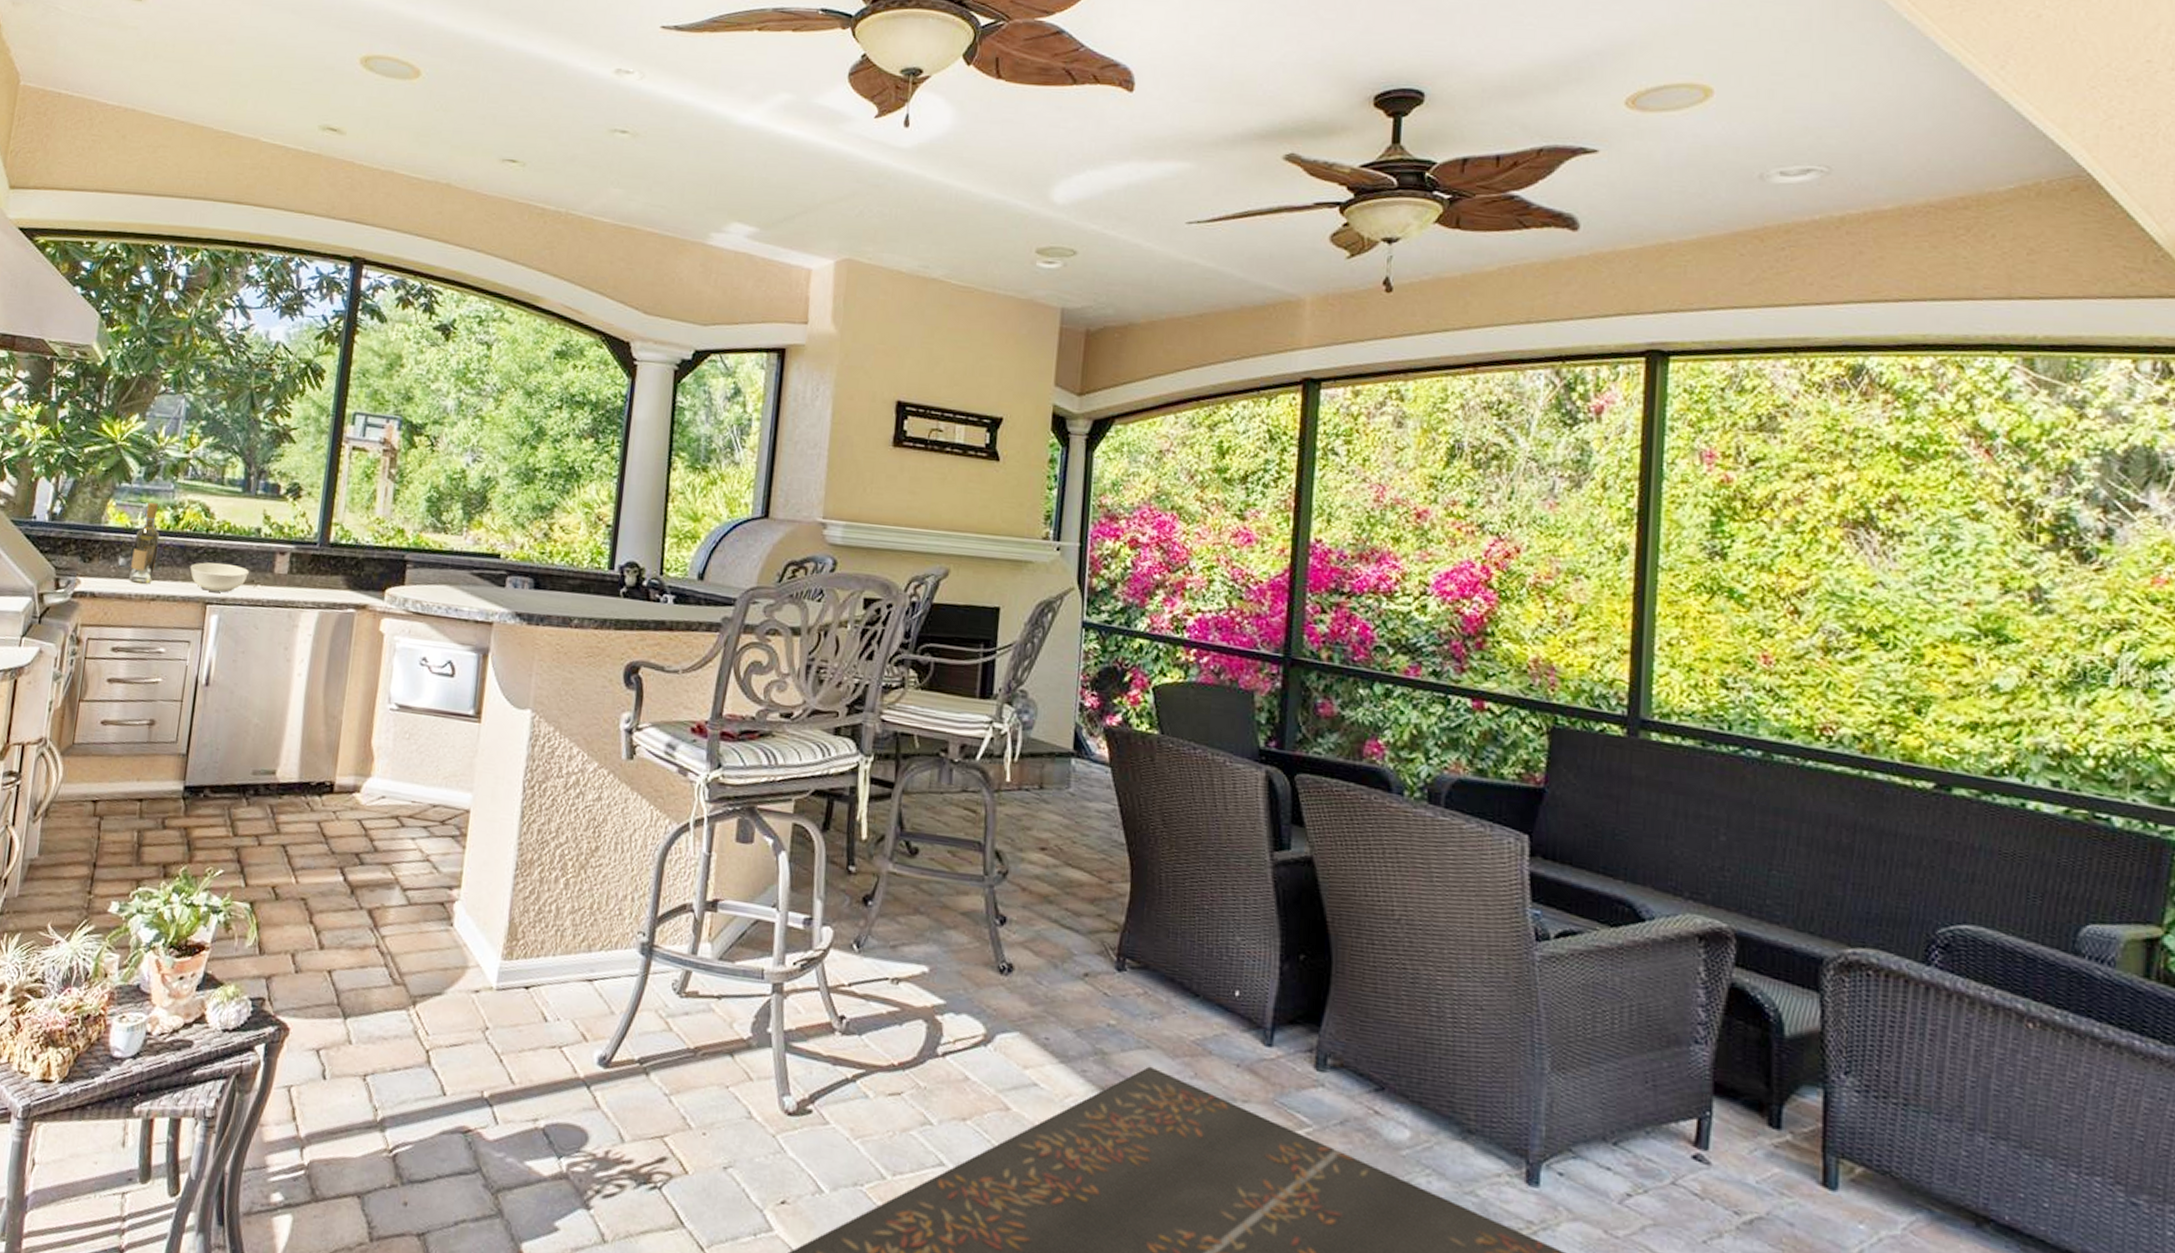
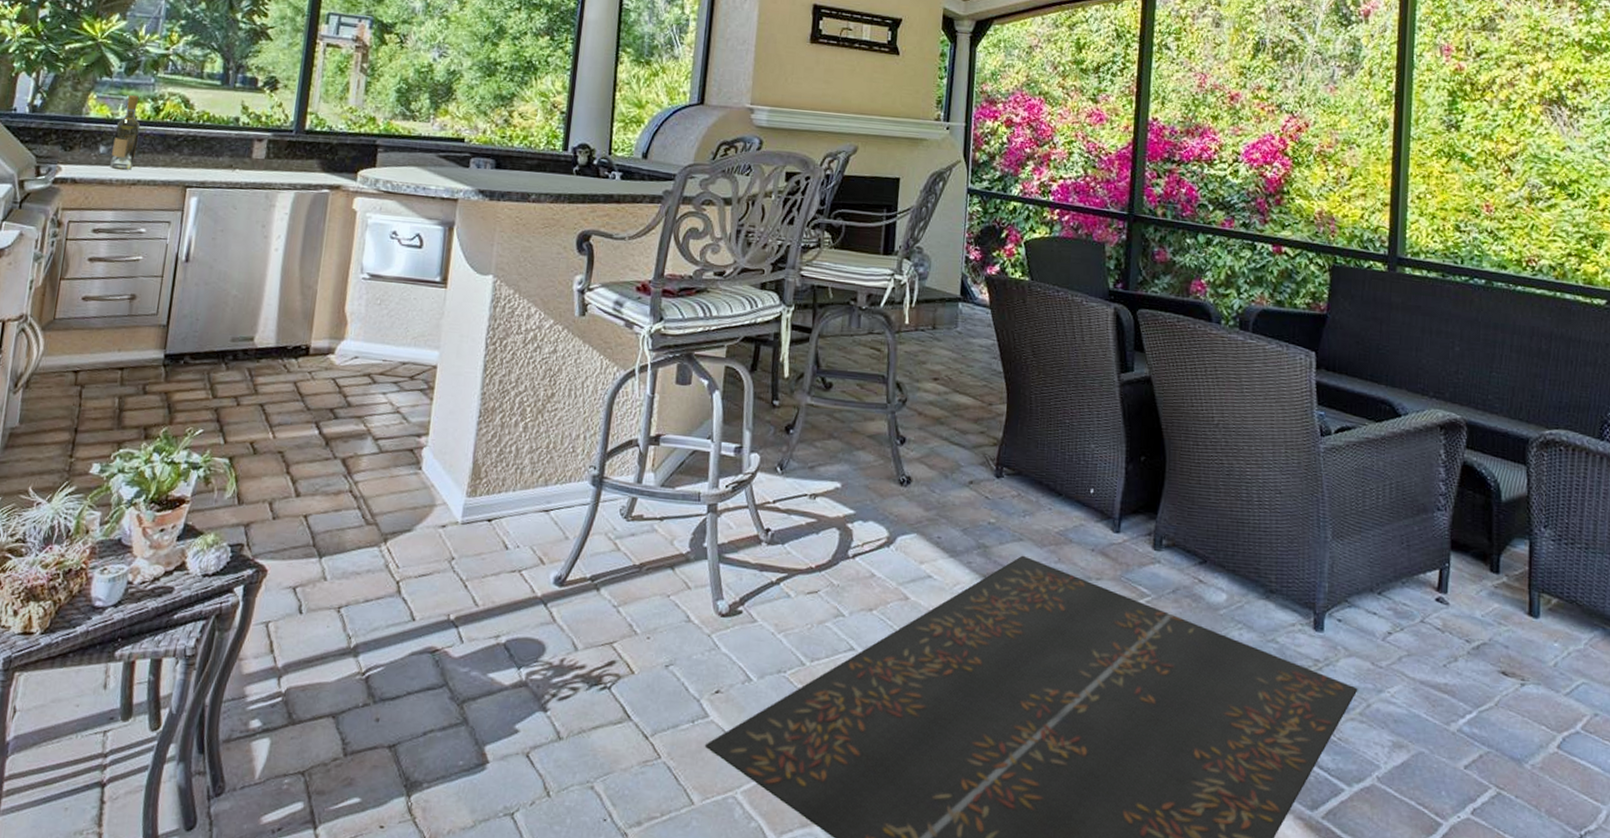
bowl: present [190,562,250,593] -> none [170,149,229,177]

